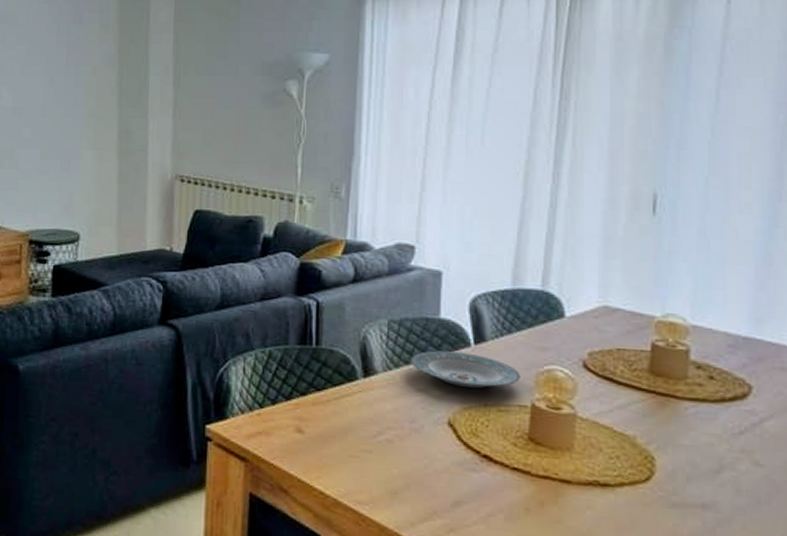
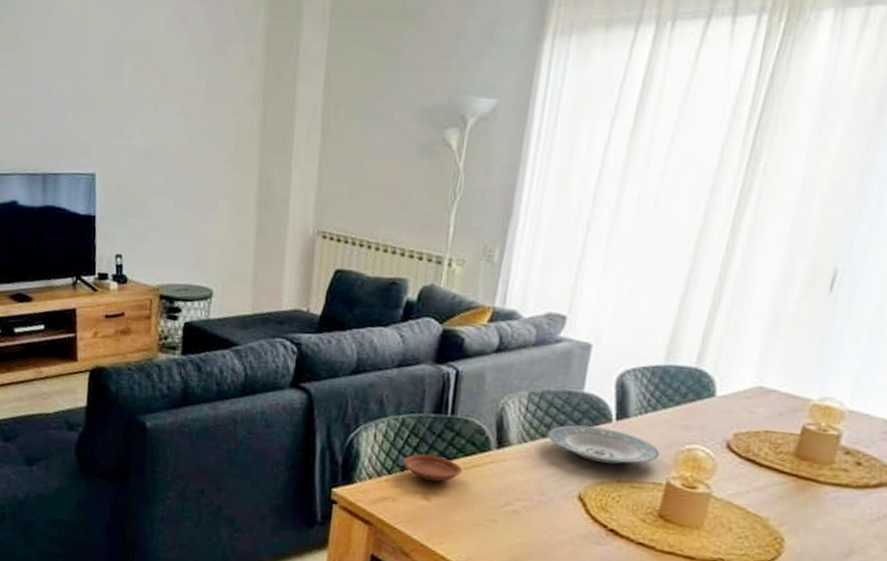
plate: none [274,385,332,414] -> present [403,453,462,482]

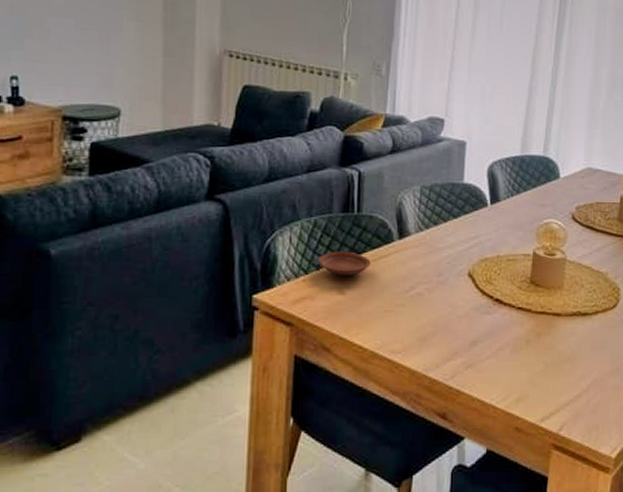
plate: present [547,424,660,465] -> none [439,211,526,243]

